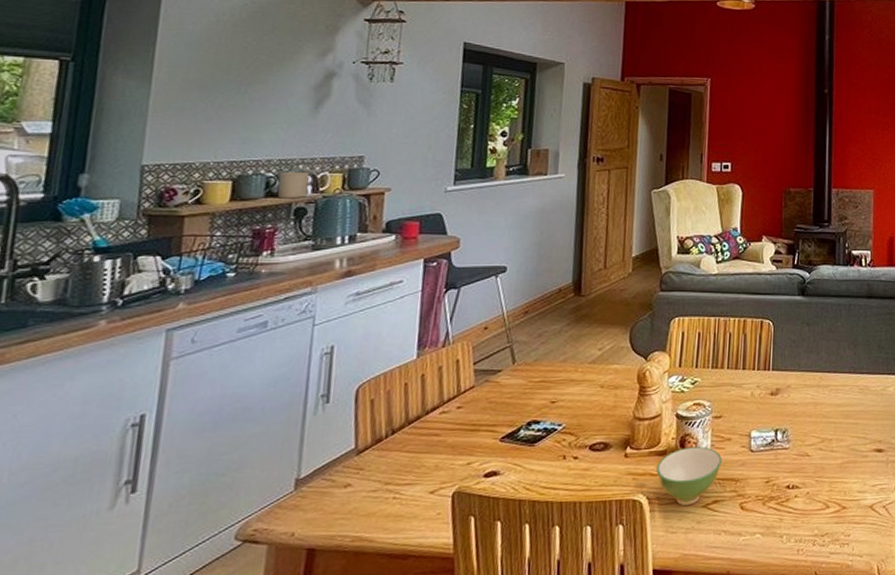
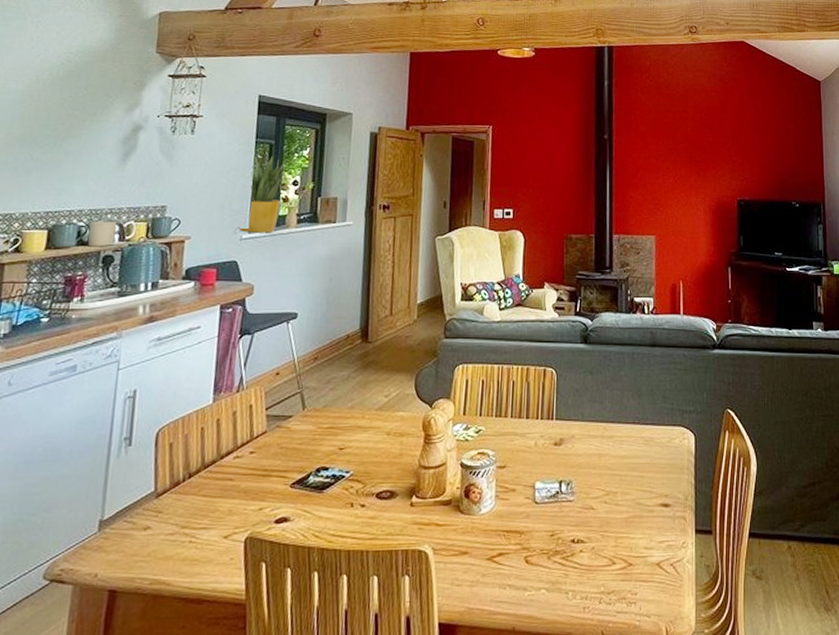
planter: none [443,105,495,185] -> present [238,156,287,233]
bowl: present [656,447,722,506] -> none [442,497,506,557]

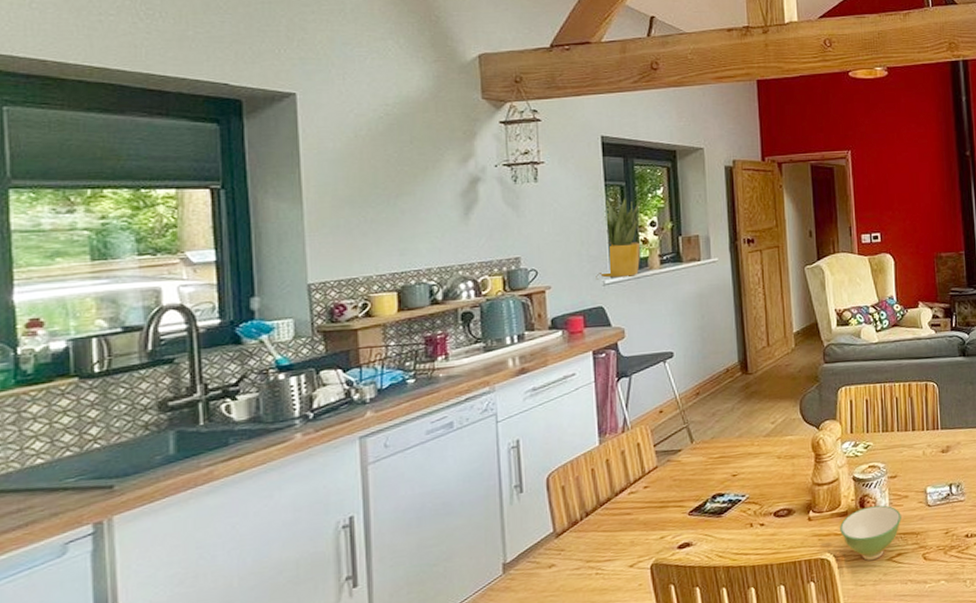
mug: present [87,220,118,247] -> none [441,277,472,305]
bowl: none [442,497,506,557] -> present [840,505,901,560]

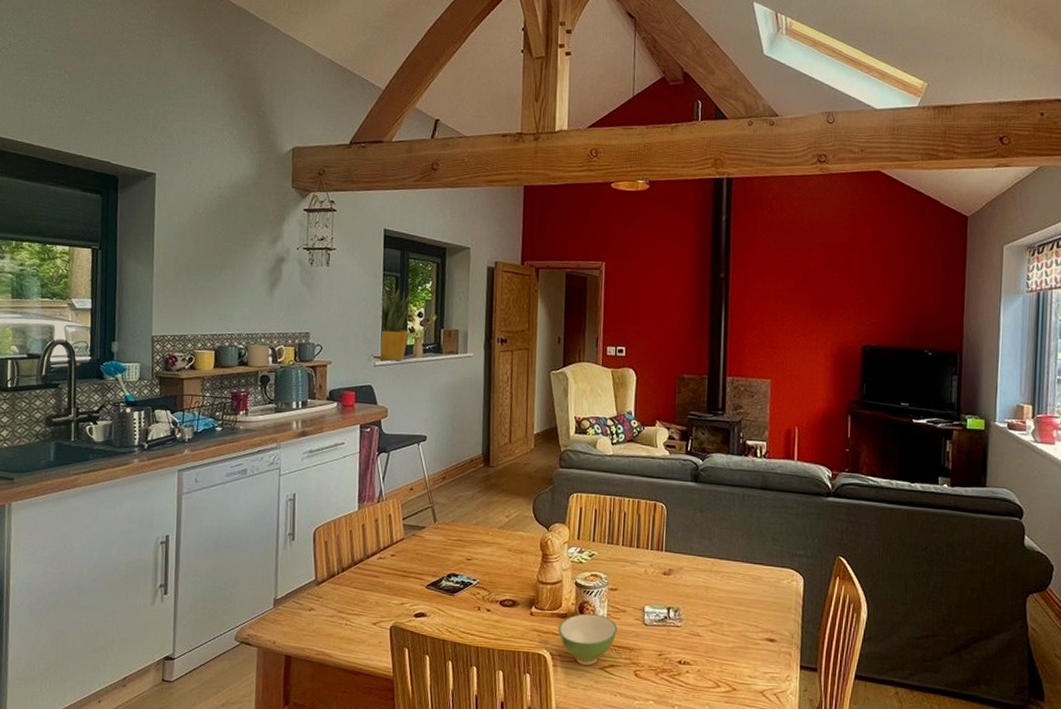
mug: none [441,277,472,305] -> present [247,344,271,368]

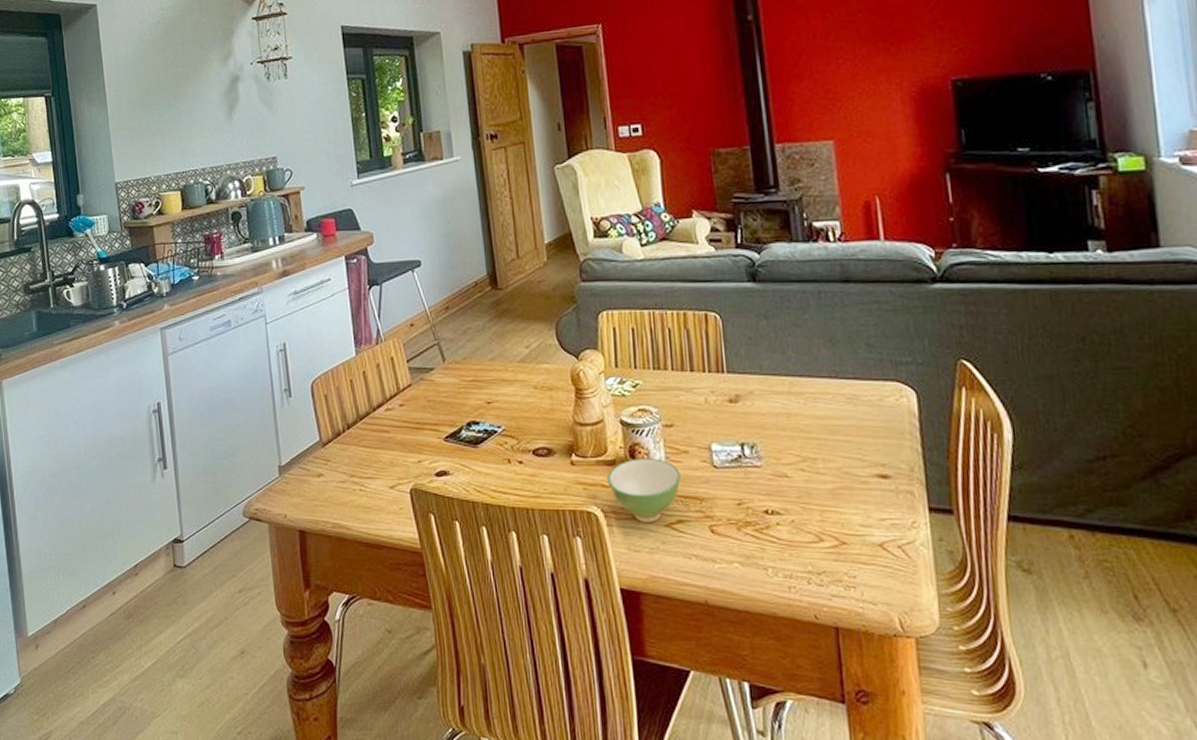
mug: present [247,344,271,368] -> none [213,176,238,205]
planter: present [372,288,412,361] -> none [348,91,384,178]

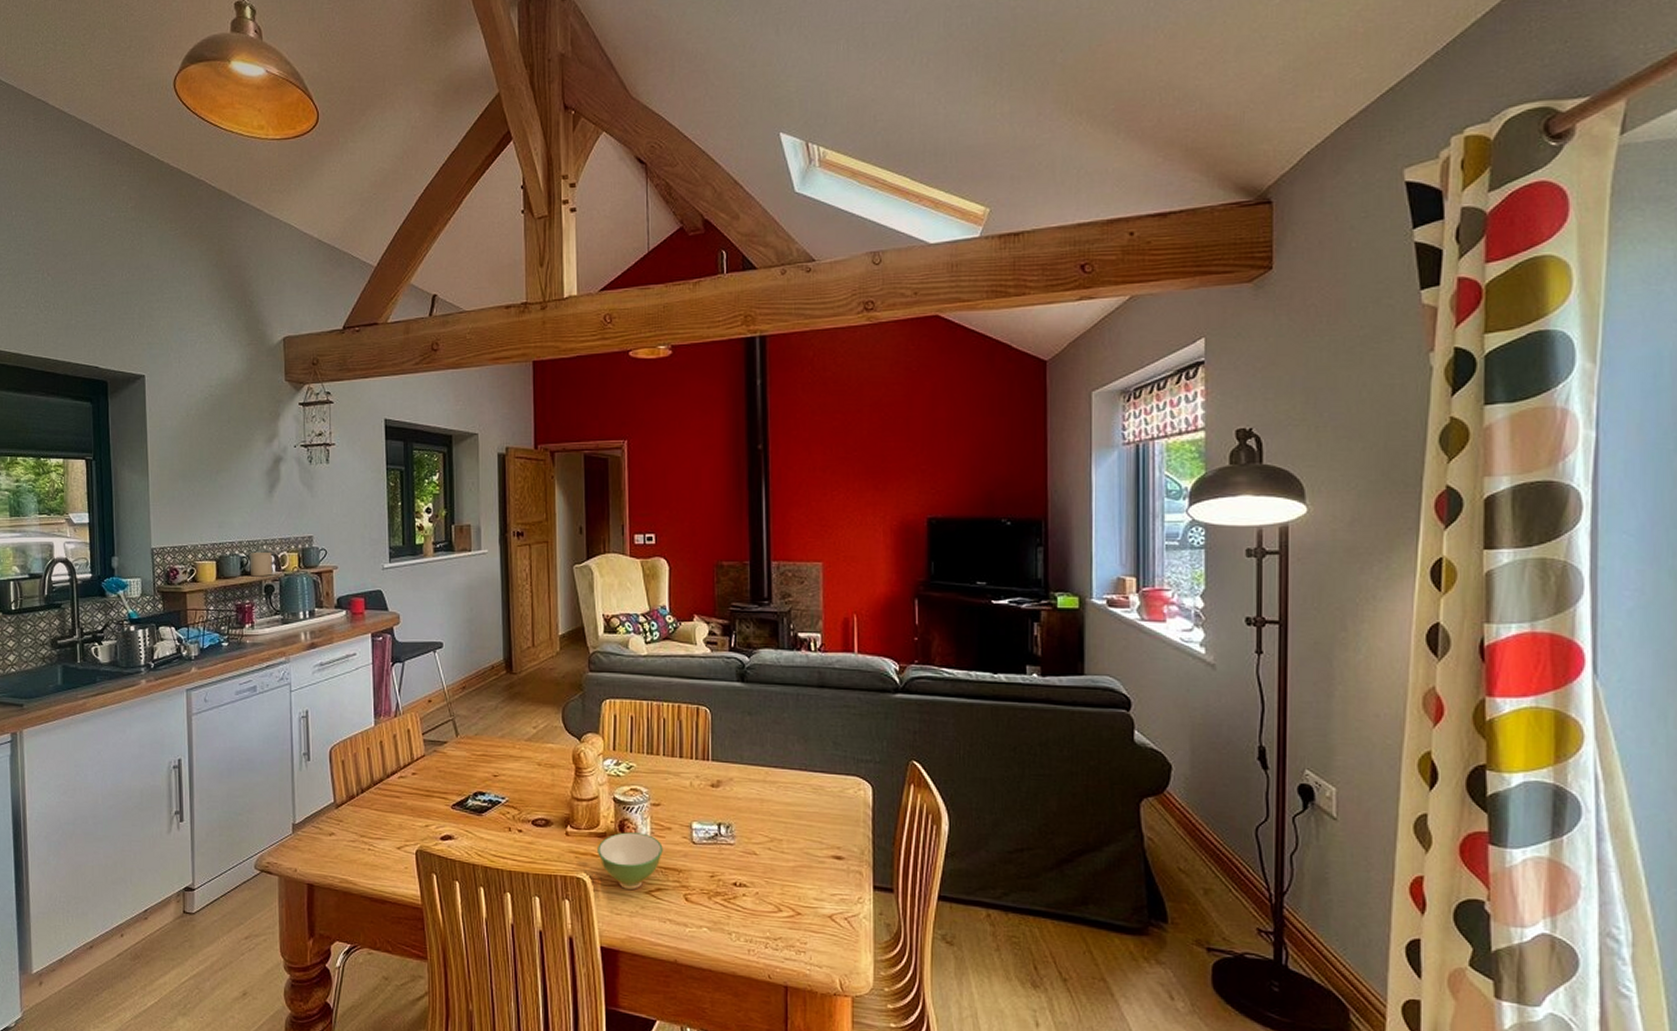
mug: none [213,176,238,205] -> present [249,551,273,577]

